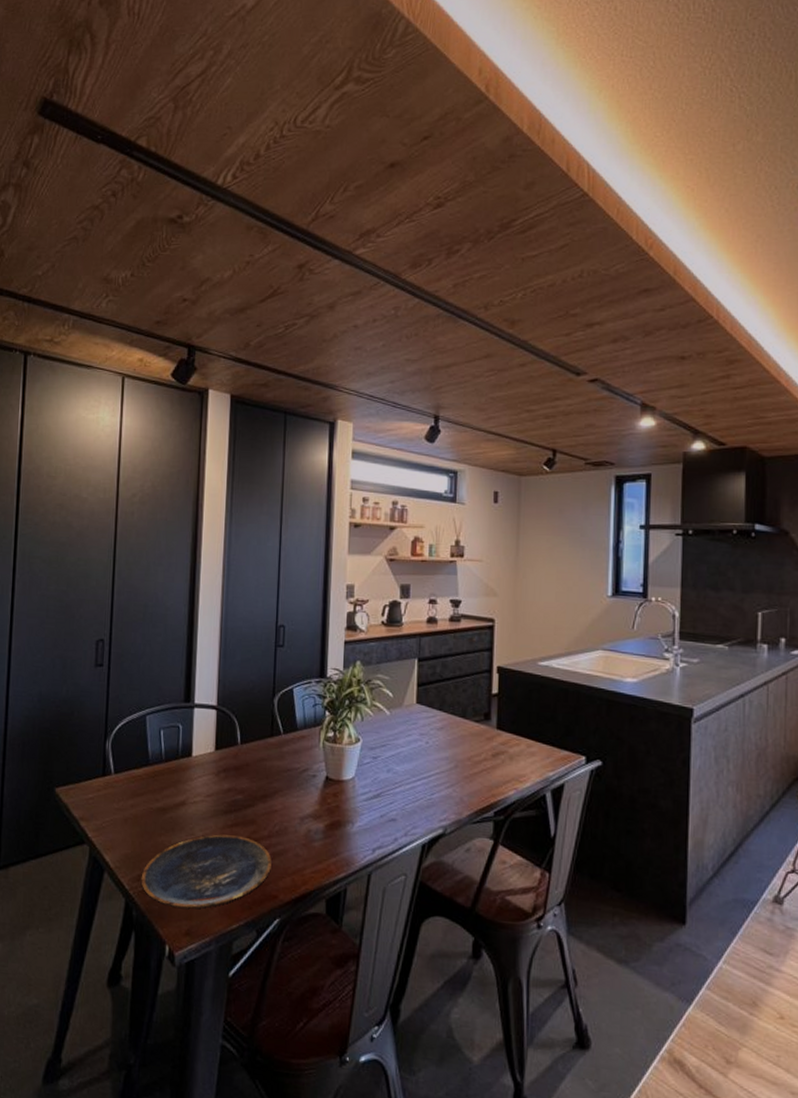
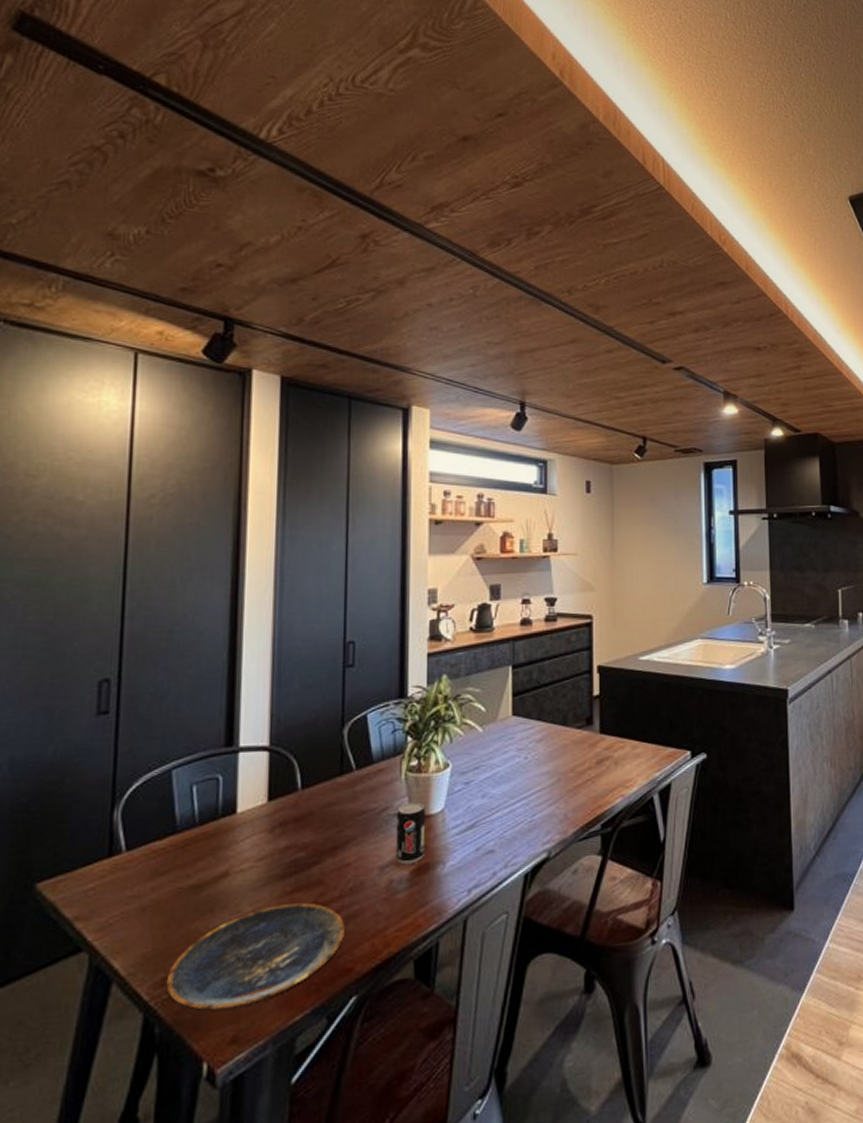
beverage can: none [313,767,340,820] -> present [395,802,426,865]

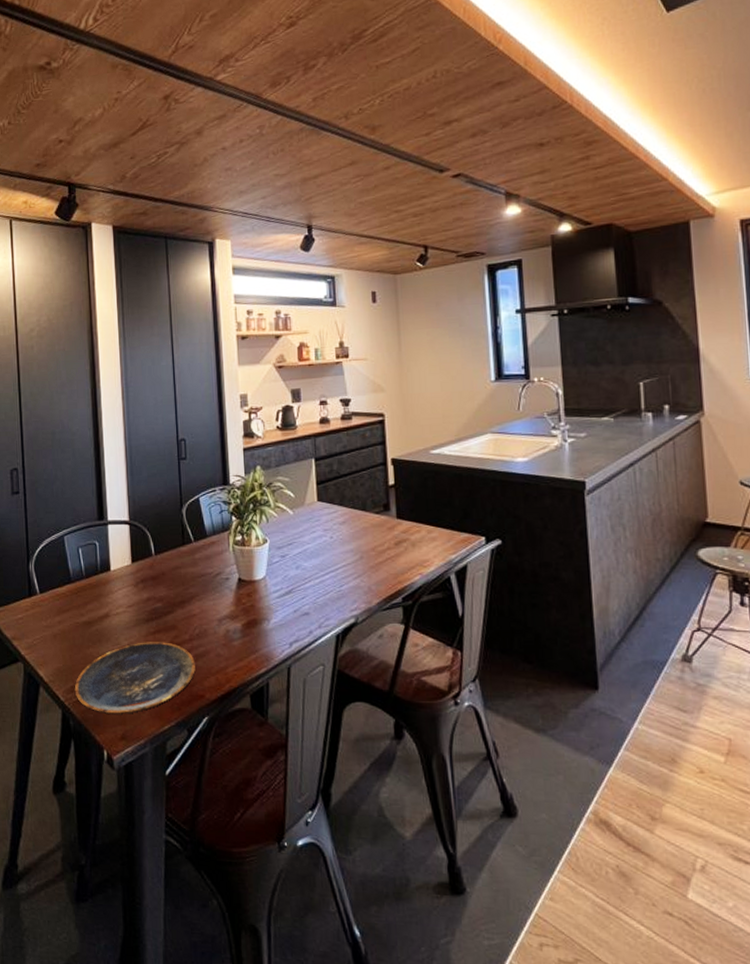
beverage can: present [395,802,426,865] -> none [228,569,253,619]

